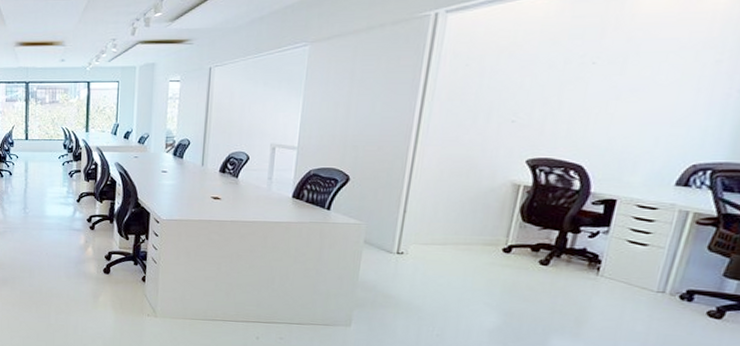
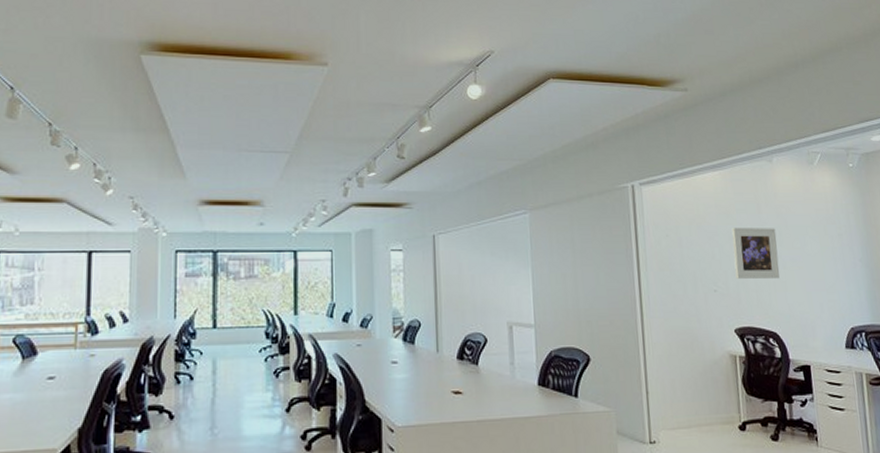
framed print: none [545,55,620,111] -> present [731,228,780,280]

